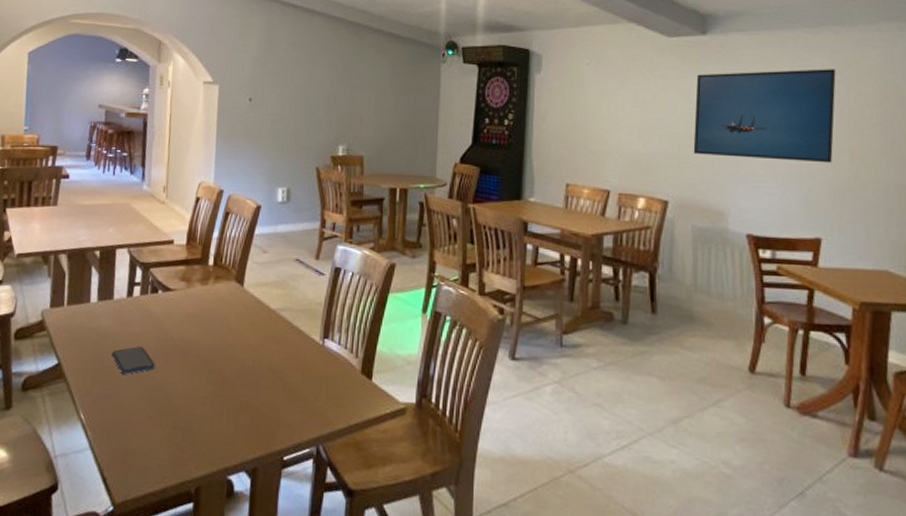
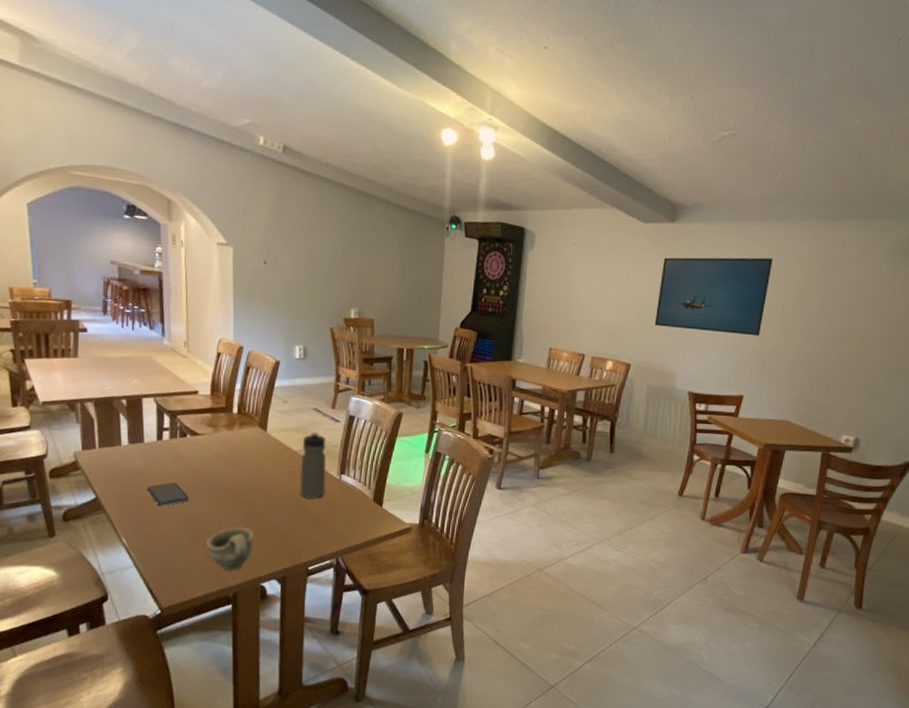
cup: none [170,402,223,457] -> present [206,527,253,570]
water bottle: none [276,286,309,369] -> present [299,431,327,499]

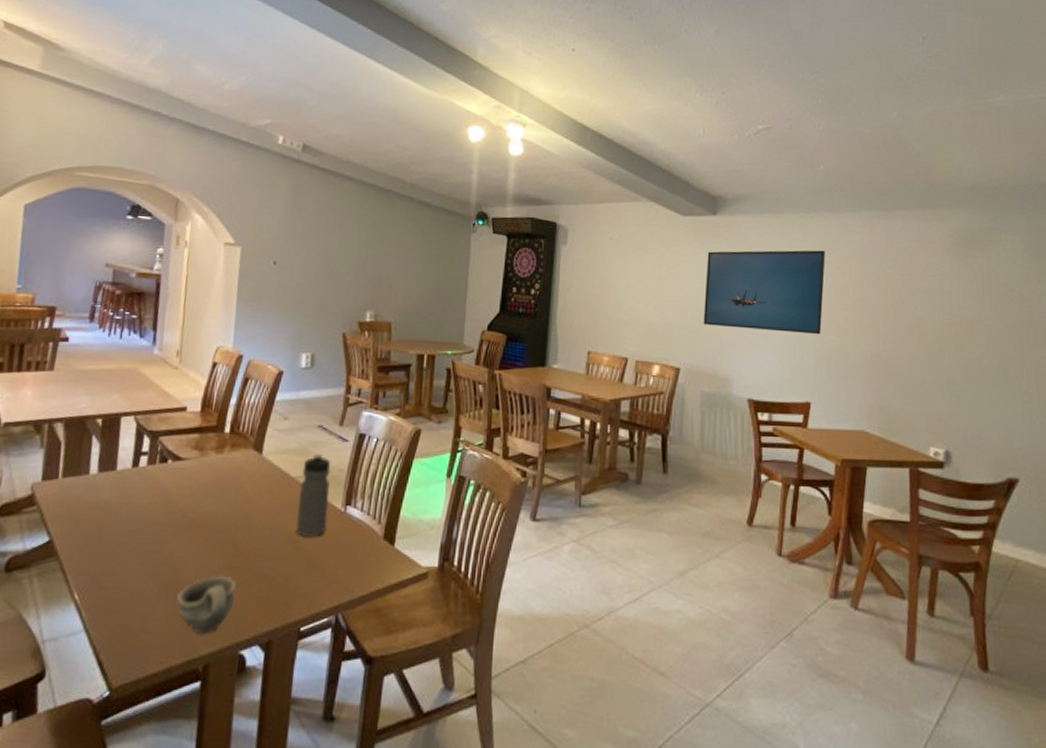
smartphone: present [147,482,189,506] -> none [112,520,162,549]

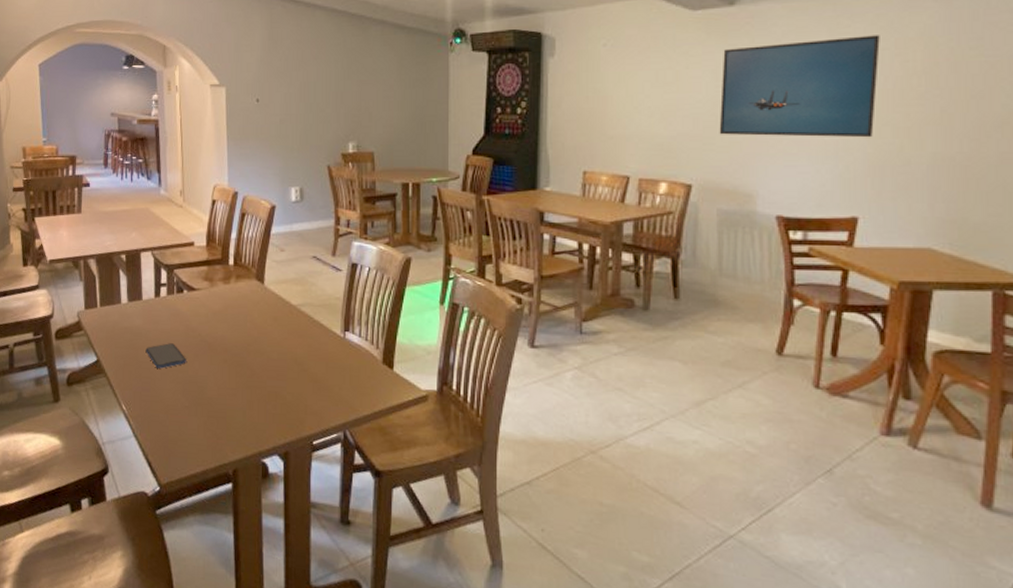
smartphone: none [112,520,162,549] -> present [145,343,186,369]
cup: present [177,575,236,633] -> none [205,393,253,443]
water bottle: present [296,453,331,538] -> none [300,282,329,361]

